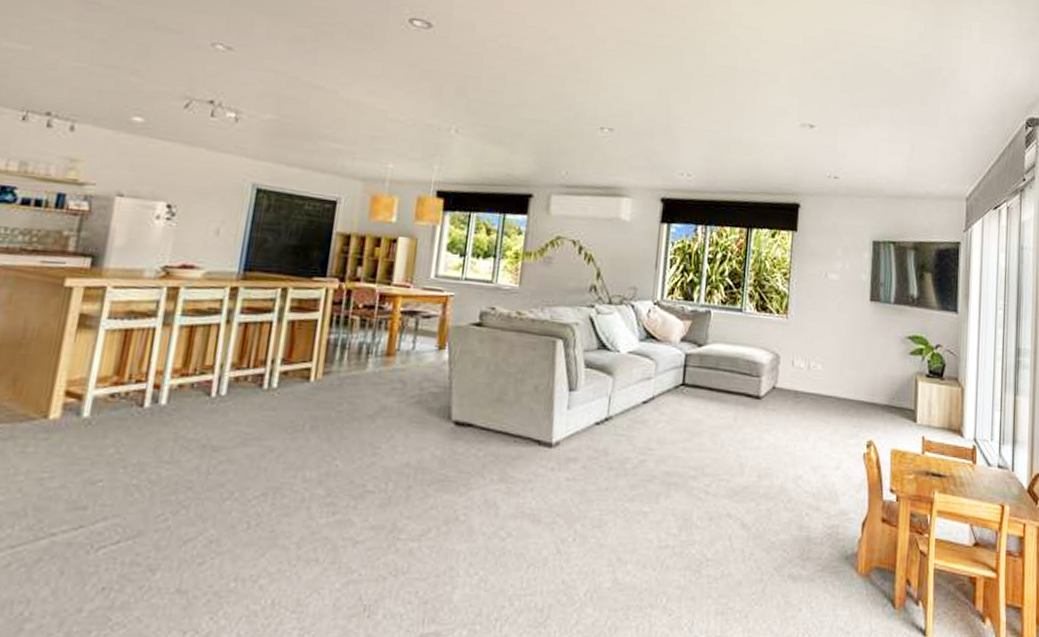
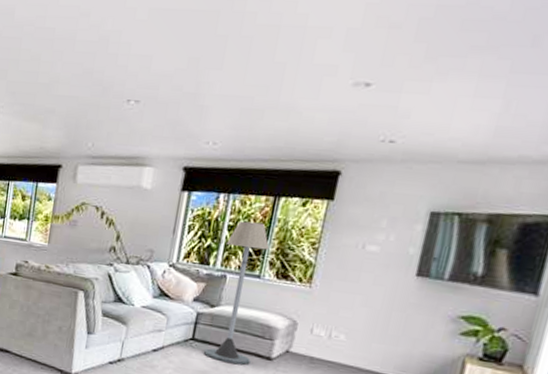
floor lamp: none [694,253,748,408] -> present [203,220,270,365]

